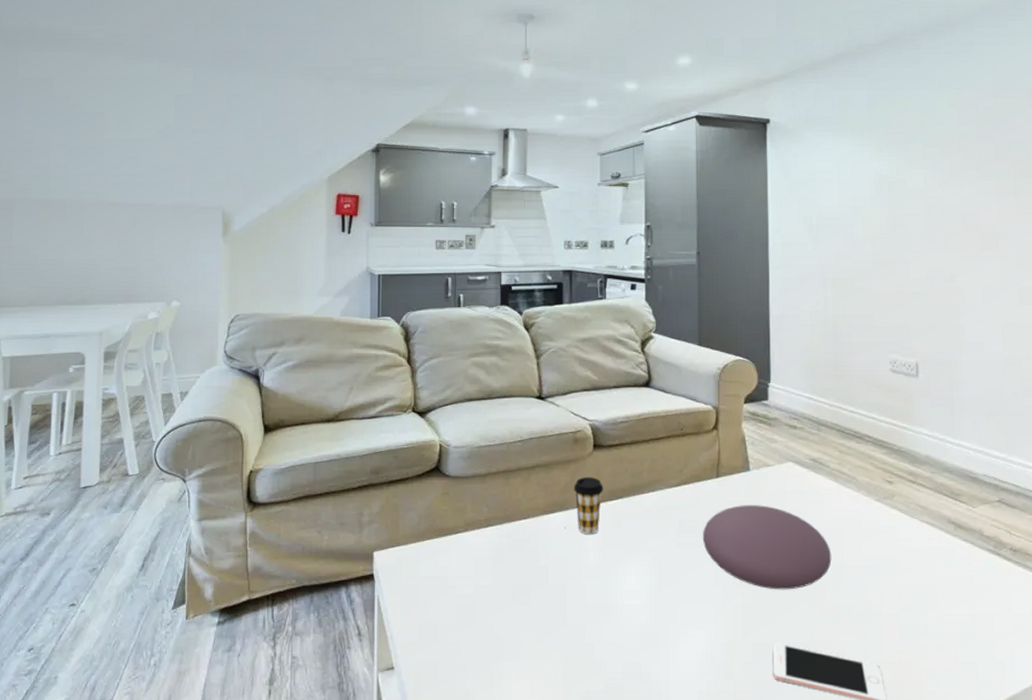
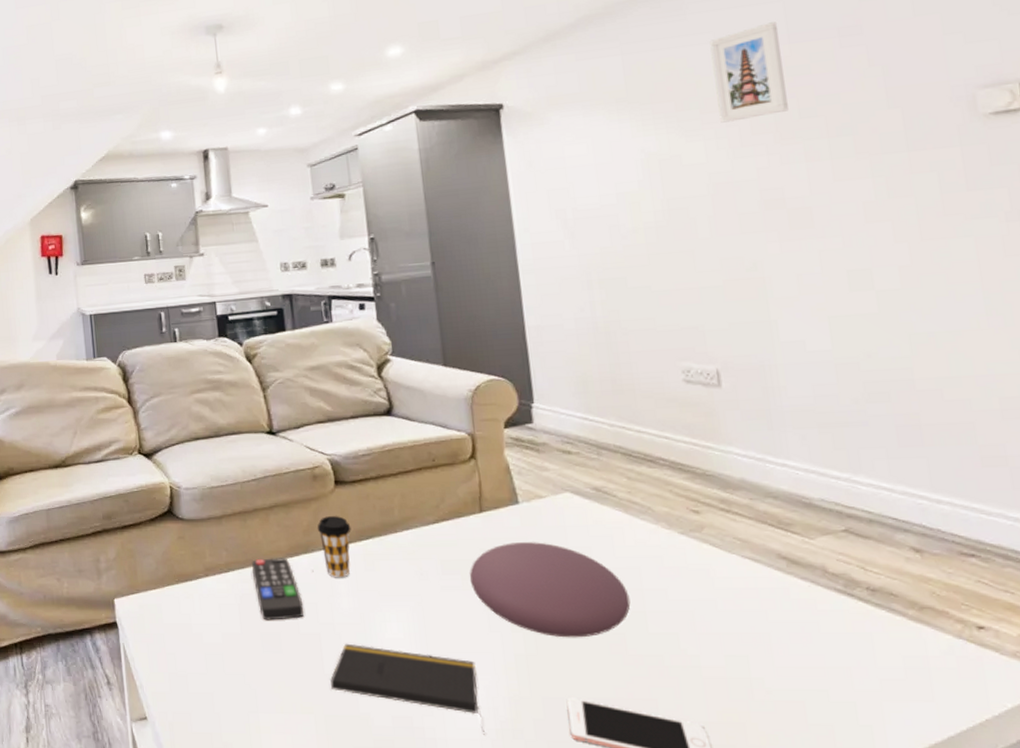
remote control: none [509,515,554,573] -> present [251,558,304,620]
notepad: none [571,595,702,675] -> present [330,643,485,732]
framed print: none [936,78,988,156] -> present [709,22,789,123]

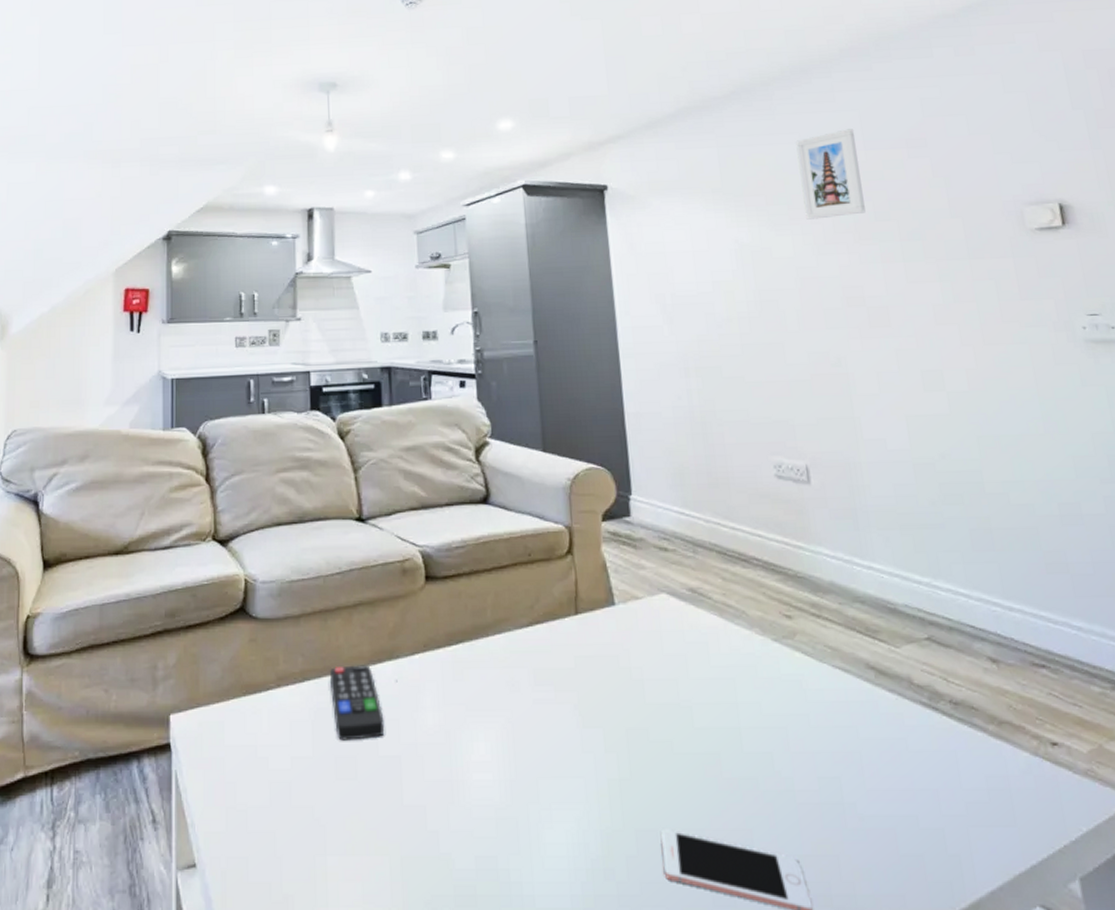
coffee cup: present [317,516,351,578] -> none [403,617,441,690]
notepad: present [330,643,485,732] -> none [409,767,574,873]
decorative bowl: present [469,542,631,638] -> none [562,649,726,759]

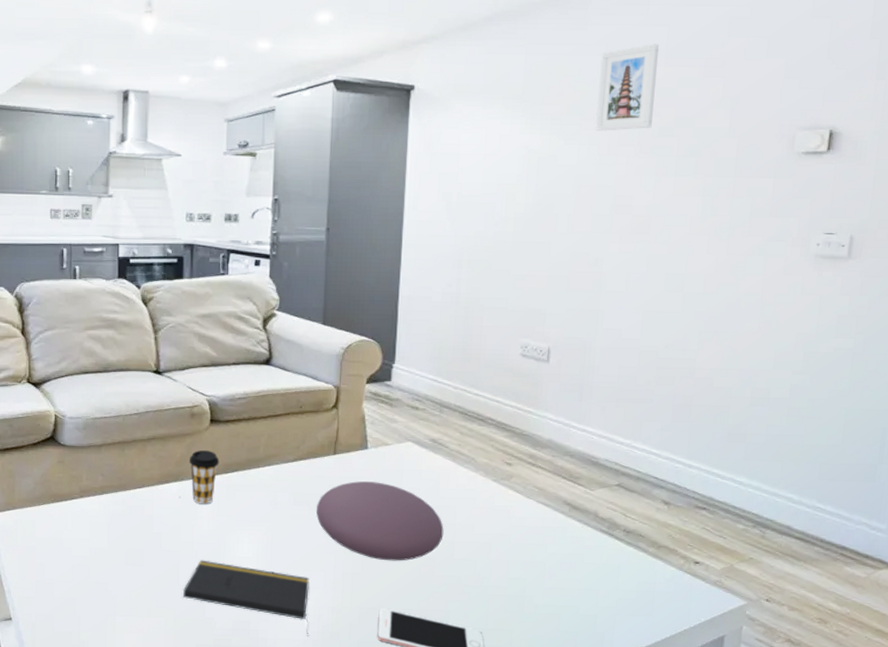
remote control: present [329,665,385,741] -> none [124,484,168,538]
coffee cup: none [403,617,441,690] -> present [188,450,220,504]
notepad: none [409,767,574,873] -> present [183,559,309,634]
decorative bowl: none [562,649,726,759] -> present [316,481,444,561]

